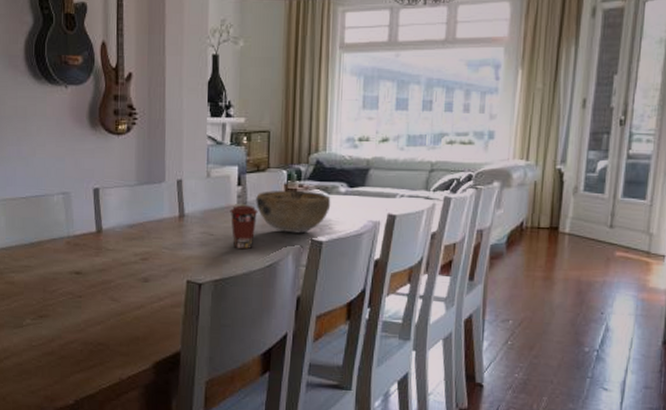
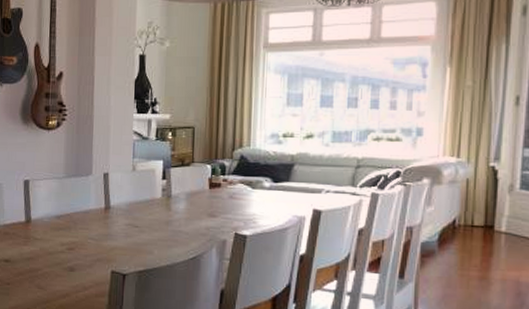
coffee cup: present [230,205,258,249] -> none [154,198,182,241]
decorative bowl: present [256,190,331,234] -> none [180,184,255,227]

